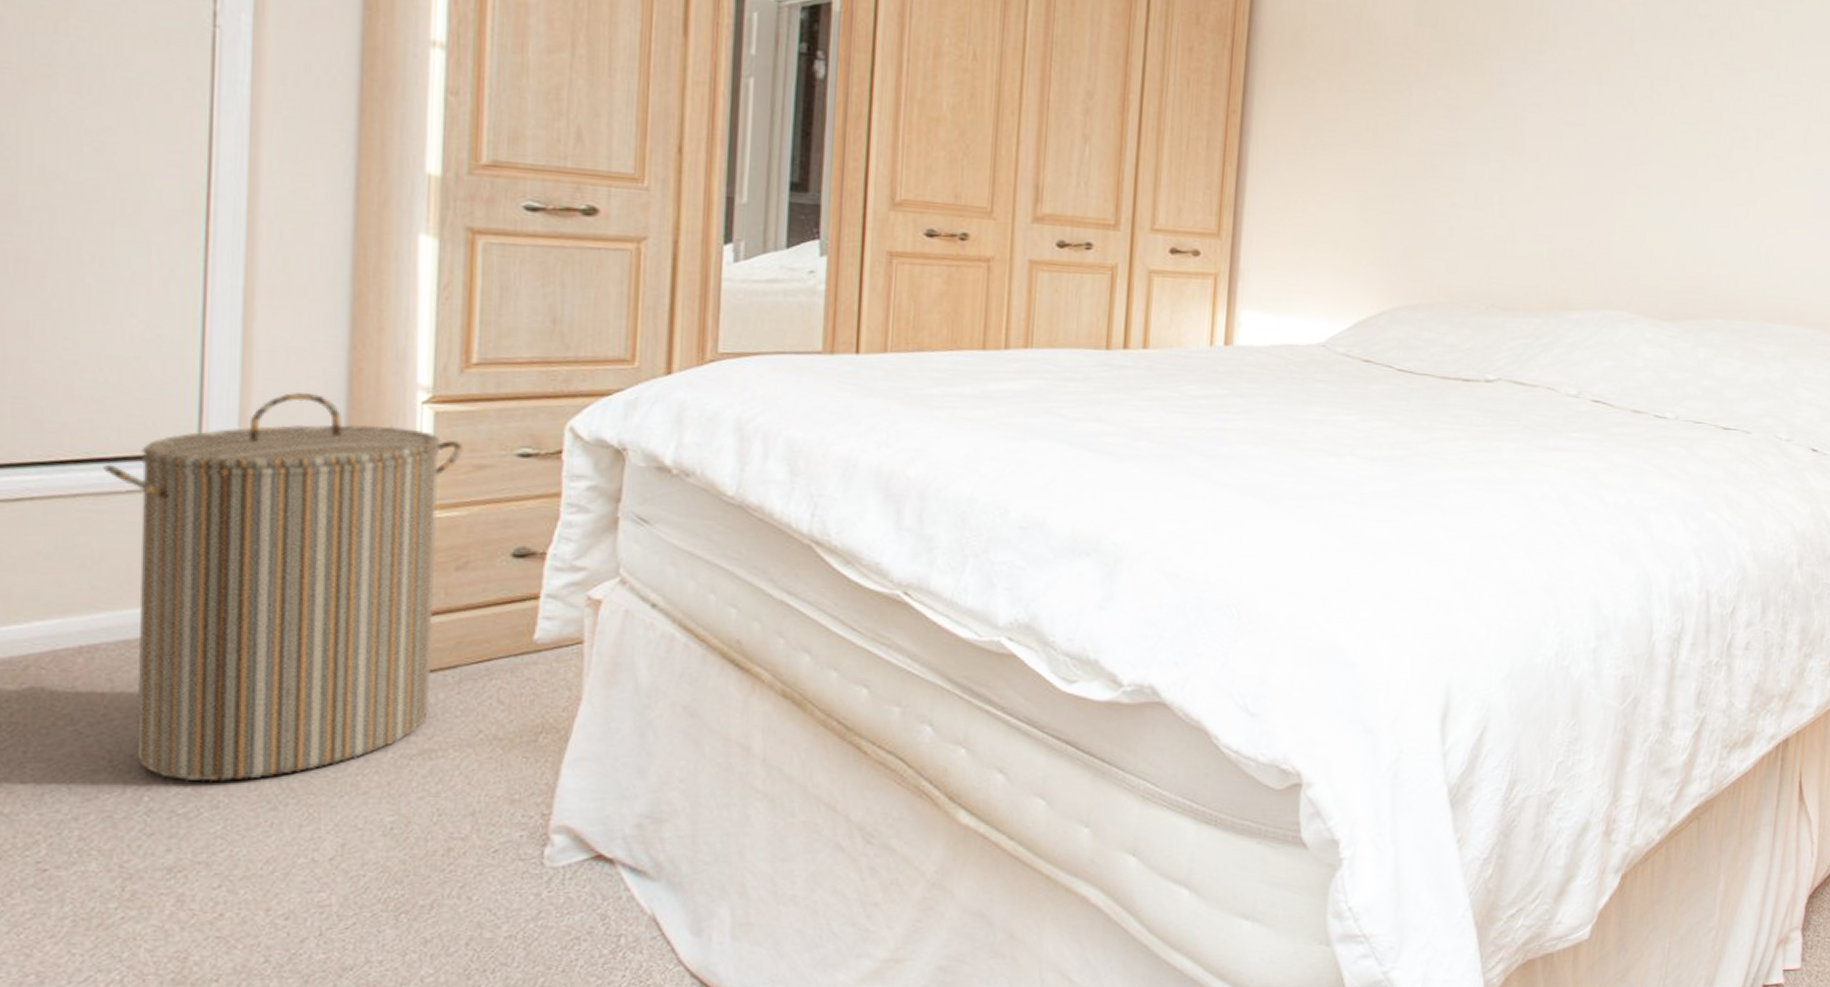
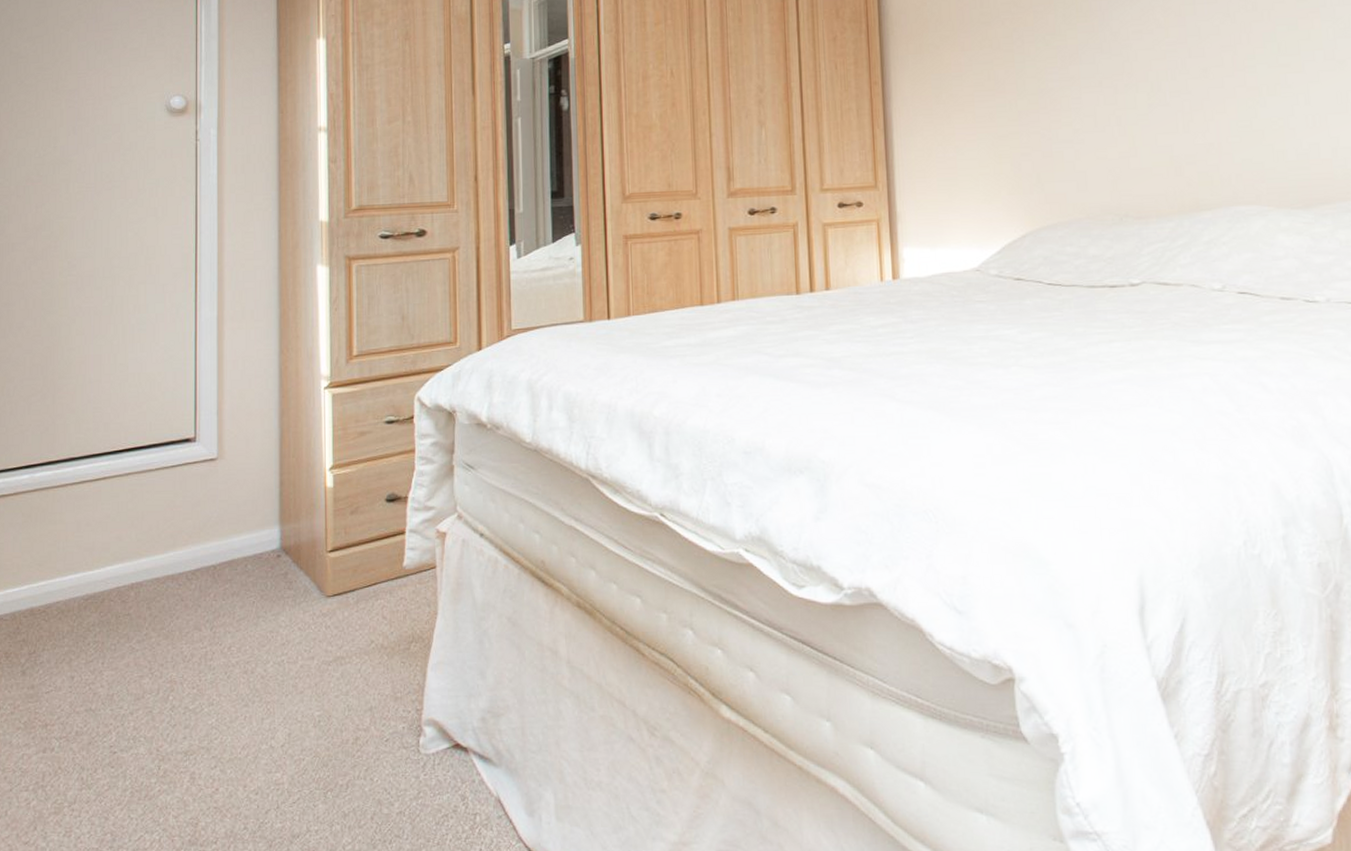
laundry hamper: present [103,392,463,782] -> none [143,387,351,685]

